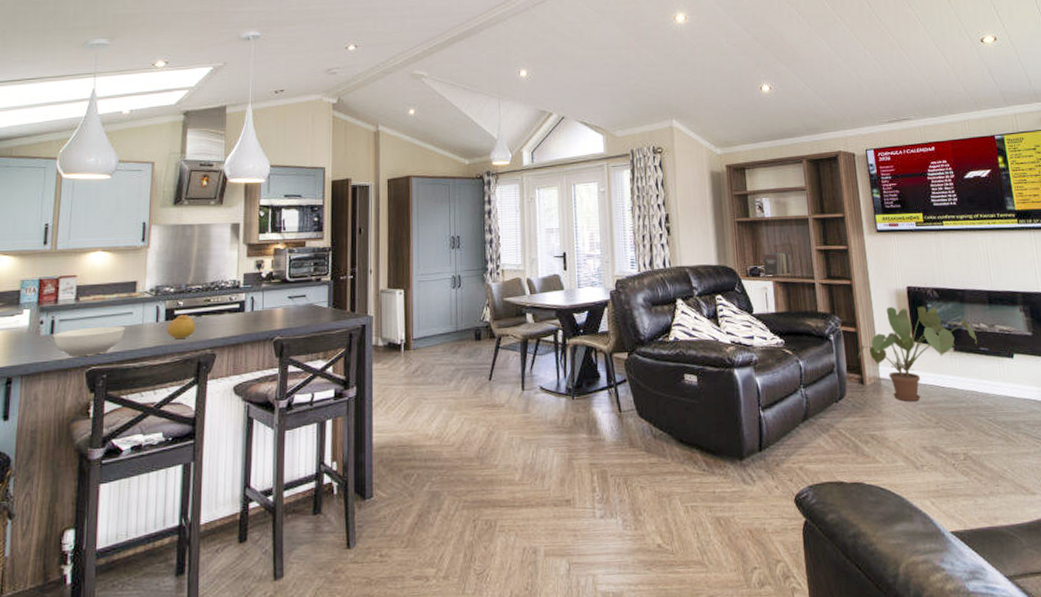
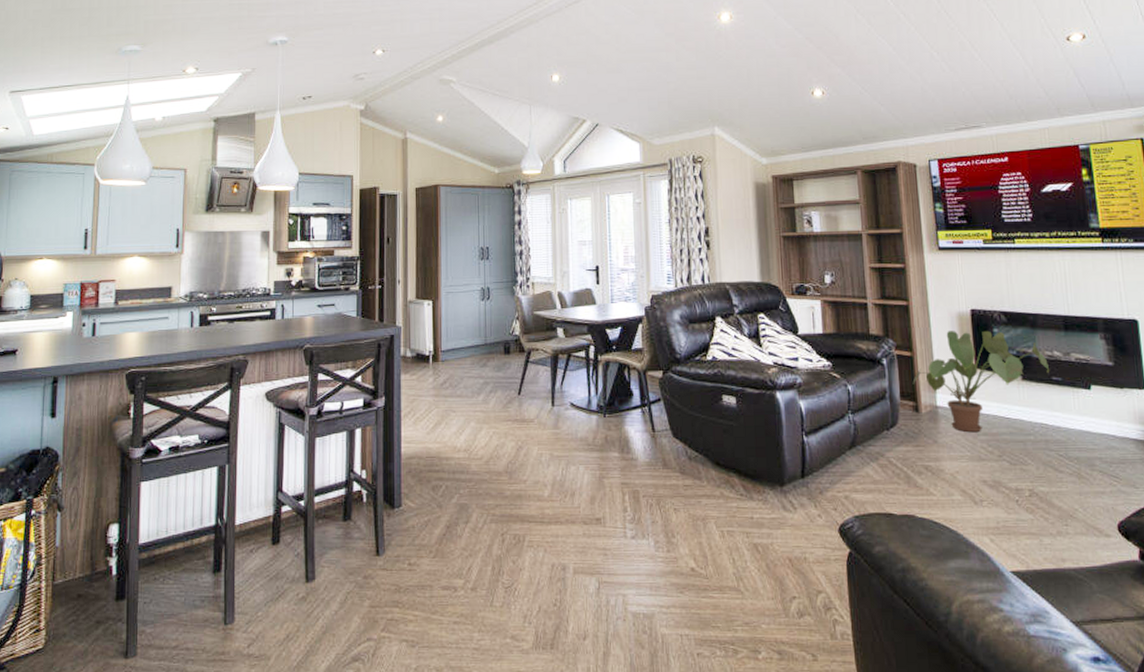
bowl: present [52,326,125,356] -> none [94,330,162,358]
fruit: present [166,315,196,340] -> none [201,321,229,345]
books: present [763,252,792,276] -> none [810,270,842,295]

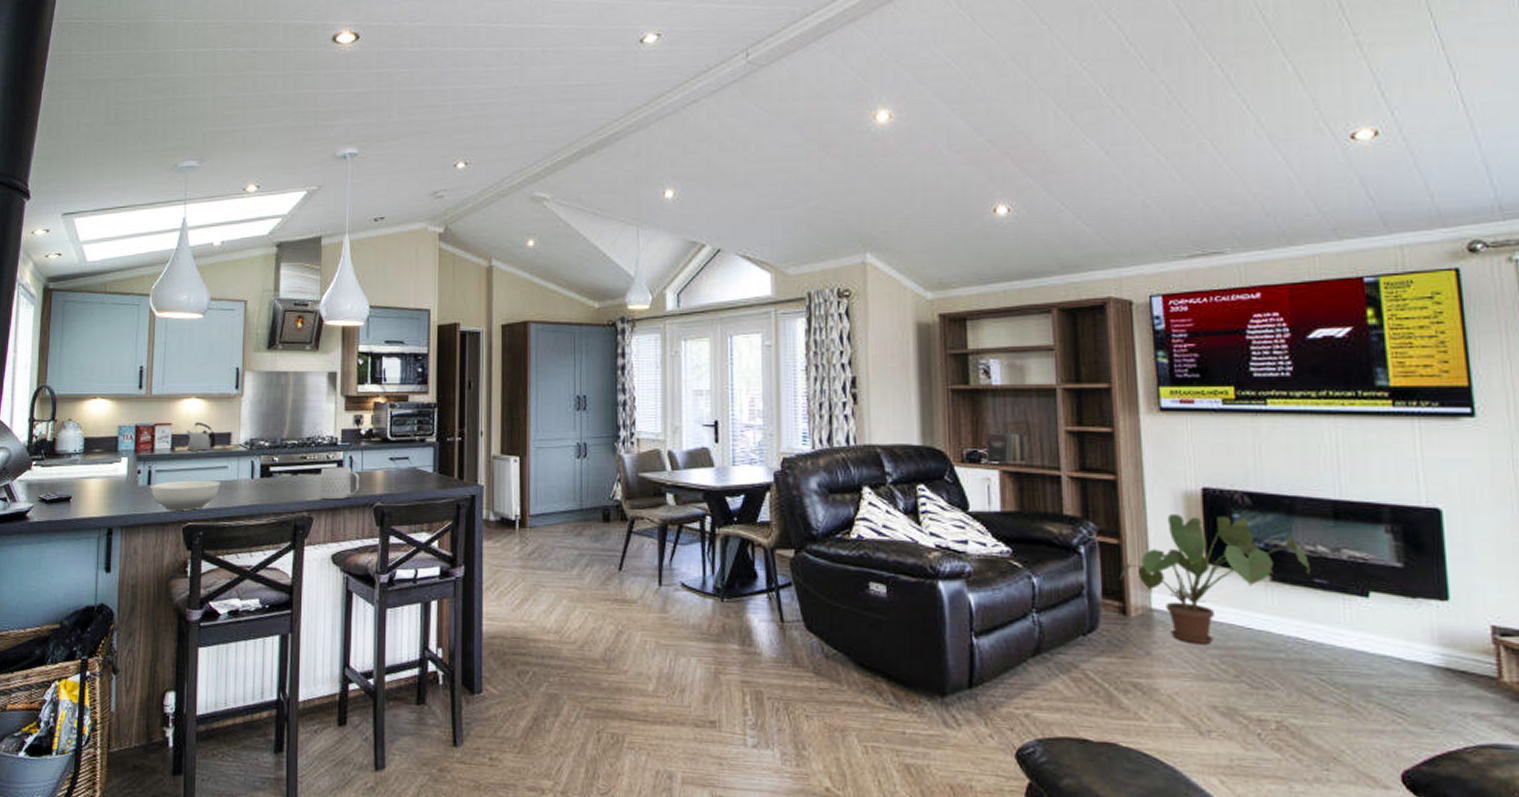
bowl: none [94,330,162,358] -> present [149,480,220,510]
kettle: none [129,278,157,305] -> present [186,422,216,452]
mug: none [256,314,291,344] -> present [321,467,360,500]
books: none [810,270,842,295] -> present [986,433,1028,463]

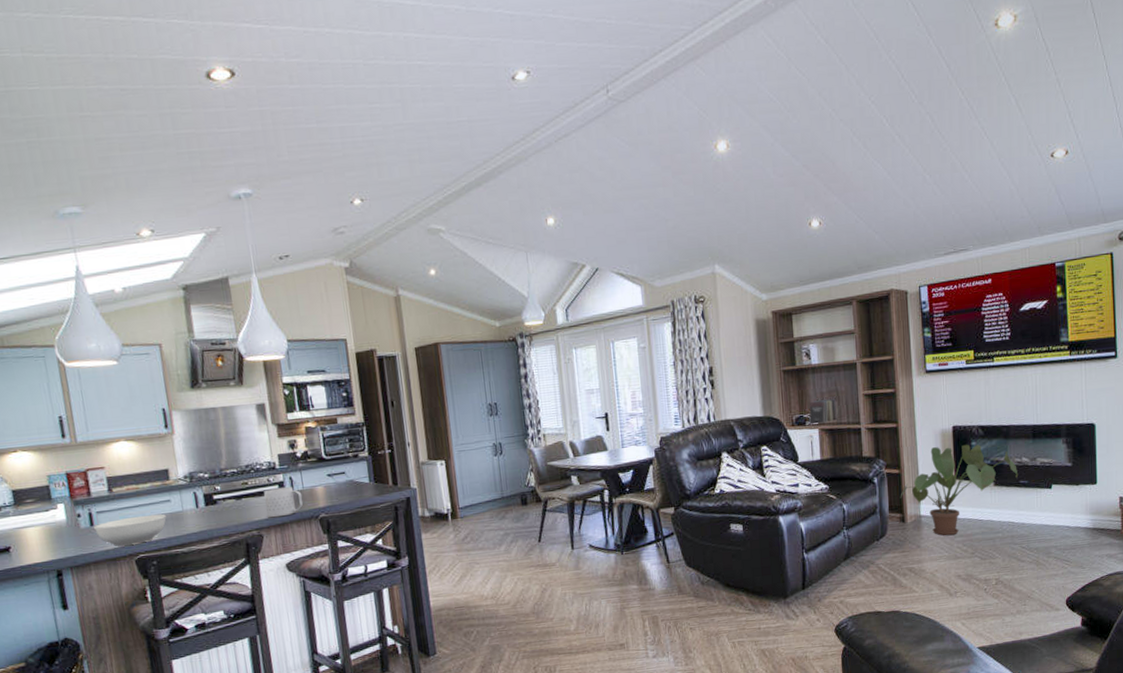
kettle: present [186,422,216,452] -> none [120,462,155,491]

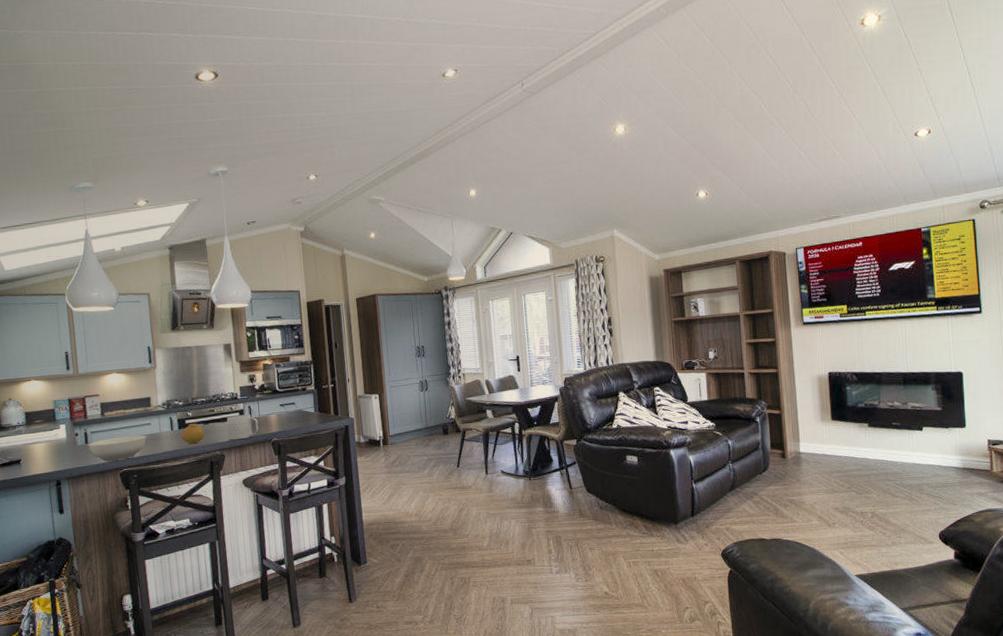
fruit: none [208,499,238,524] -> present [180,423,205,444]
books: present [809,399,838,424] -> none [697,346,723,368]
house plant: present [900,444,1019,536] -> none [780,388,891,472]

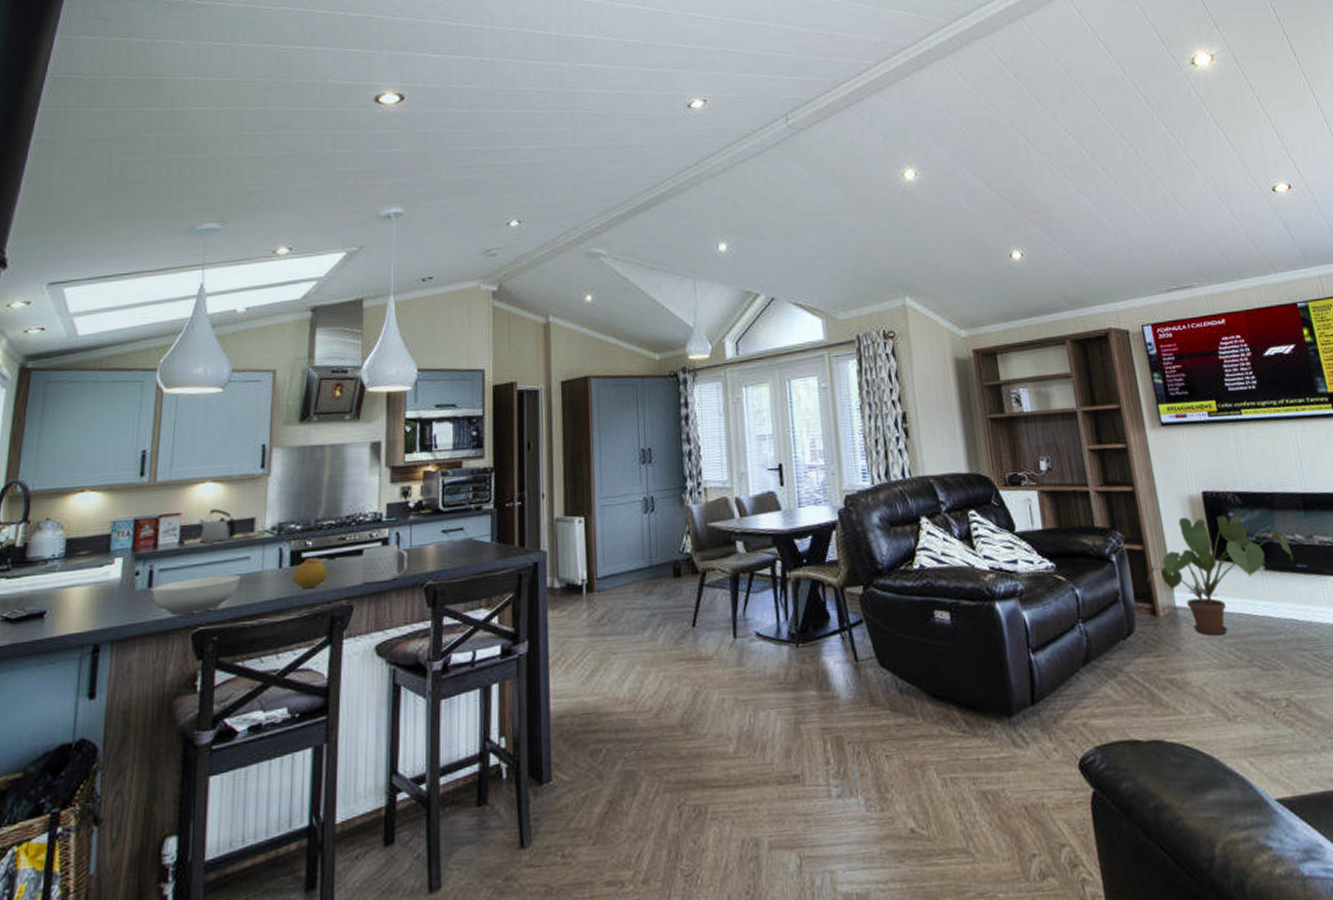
kettle: none [112,391,139,415] -> present [198,508,236,544]
house plant: none [780,388,891,472] -> present [1146,515,1294,636]

